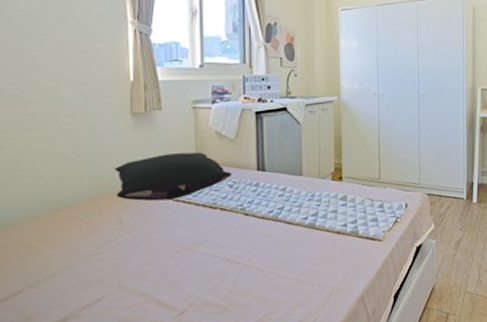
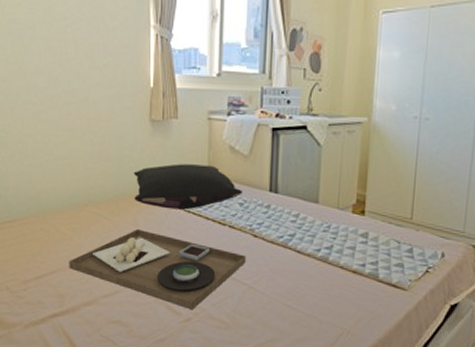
platter: none [37,226,239,301] -> present [69,228,246,310]

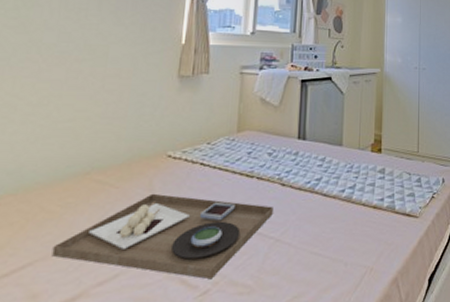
pillow: present [133,163,242,210] -> none [152,118,272,167]

